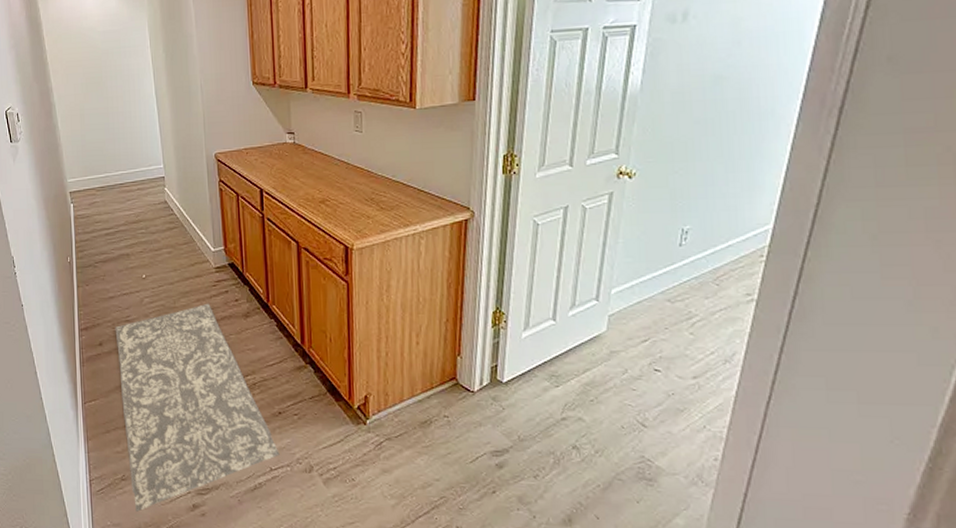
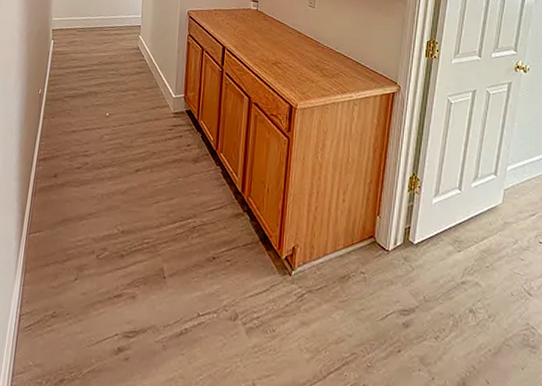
rug: present [115,303,280,512] -> none [60,145,209,352]

